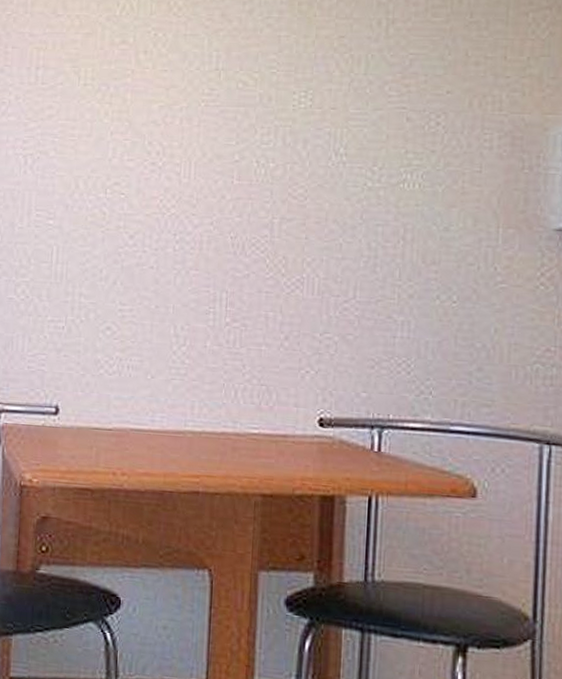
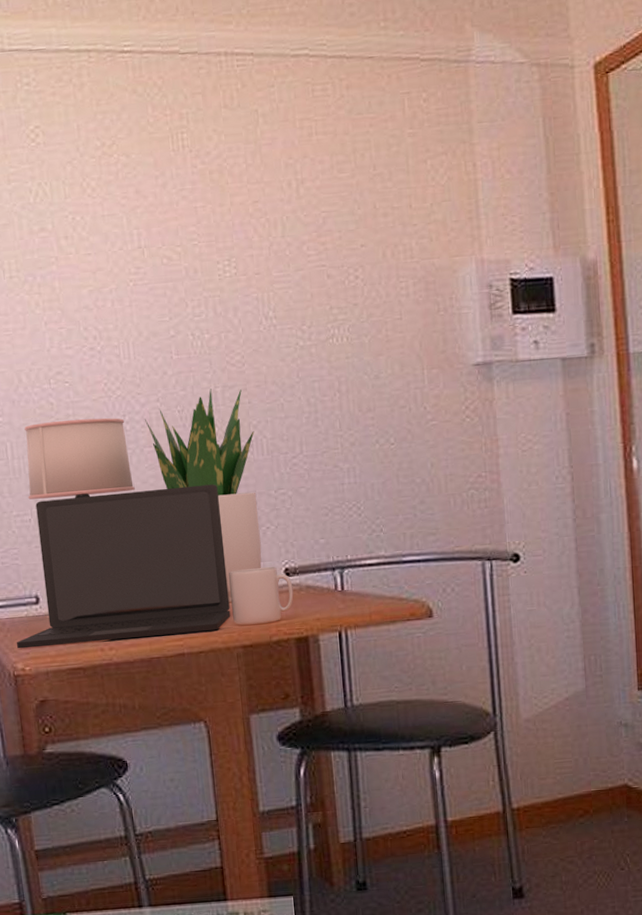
laptop: none [29,309,260,473] -> present [17,484,231,649]
table lamp: none [65,231,175,313] -> present [24,417,135,500]
planter: none [194,219,307,446] -> present [144,389,262,603]
mug: none [256,411,326,474] -> present [228,567,294,625]

